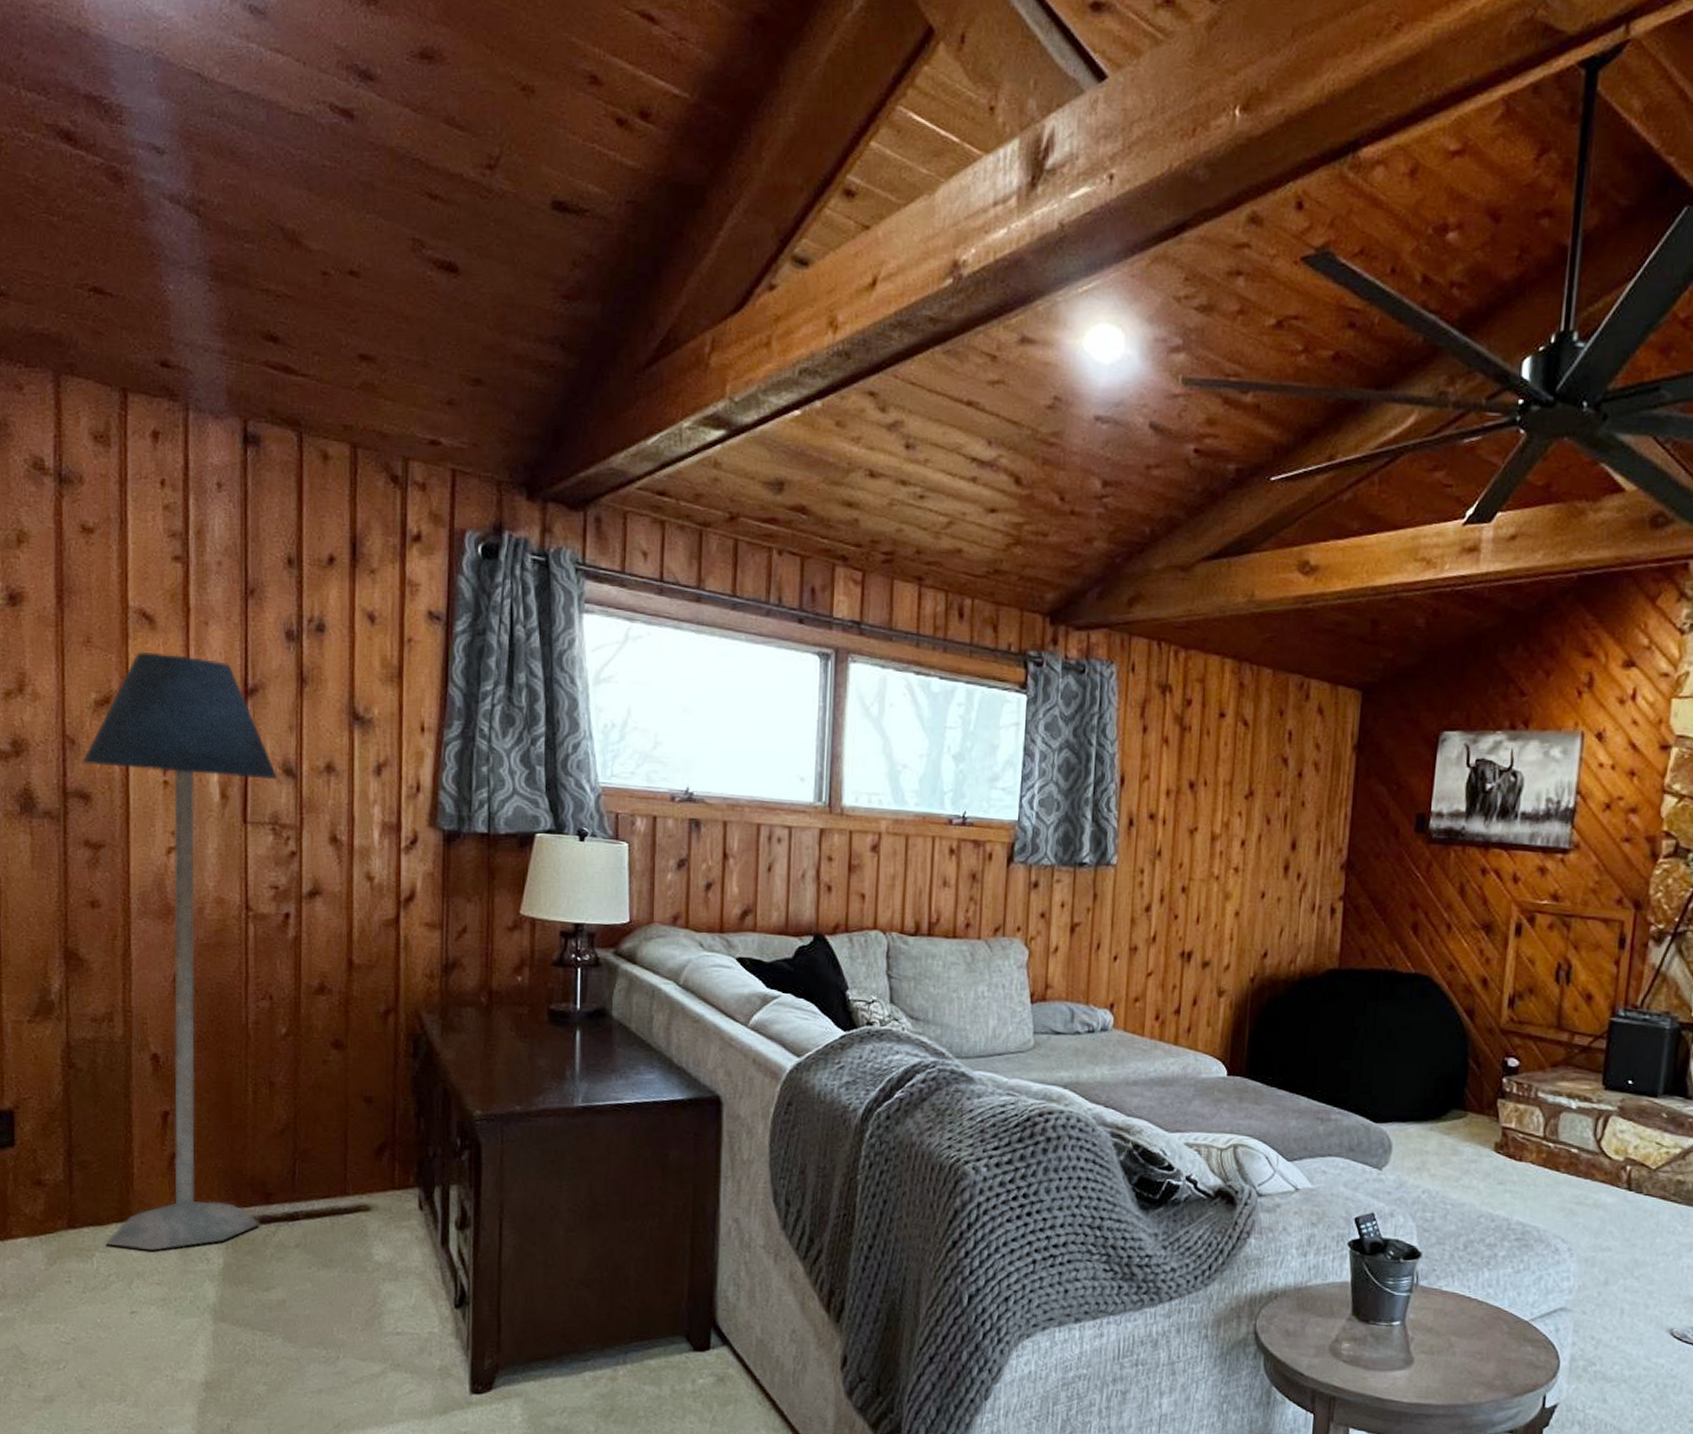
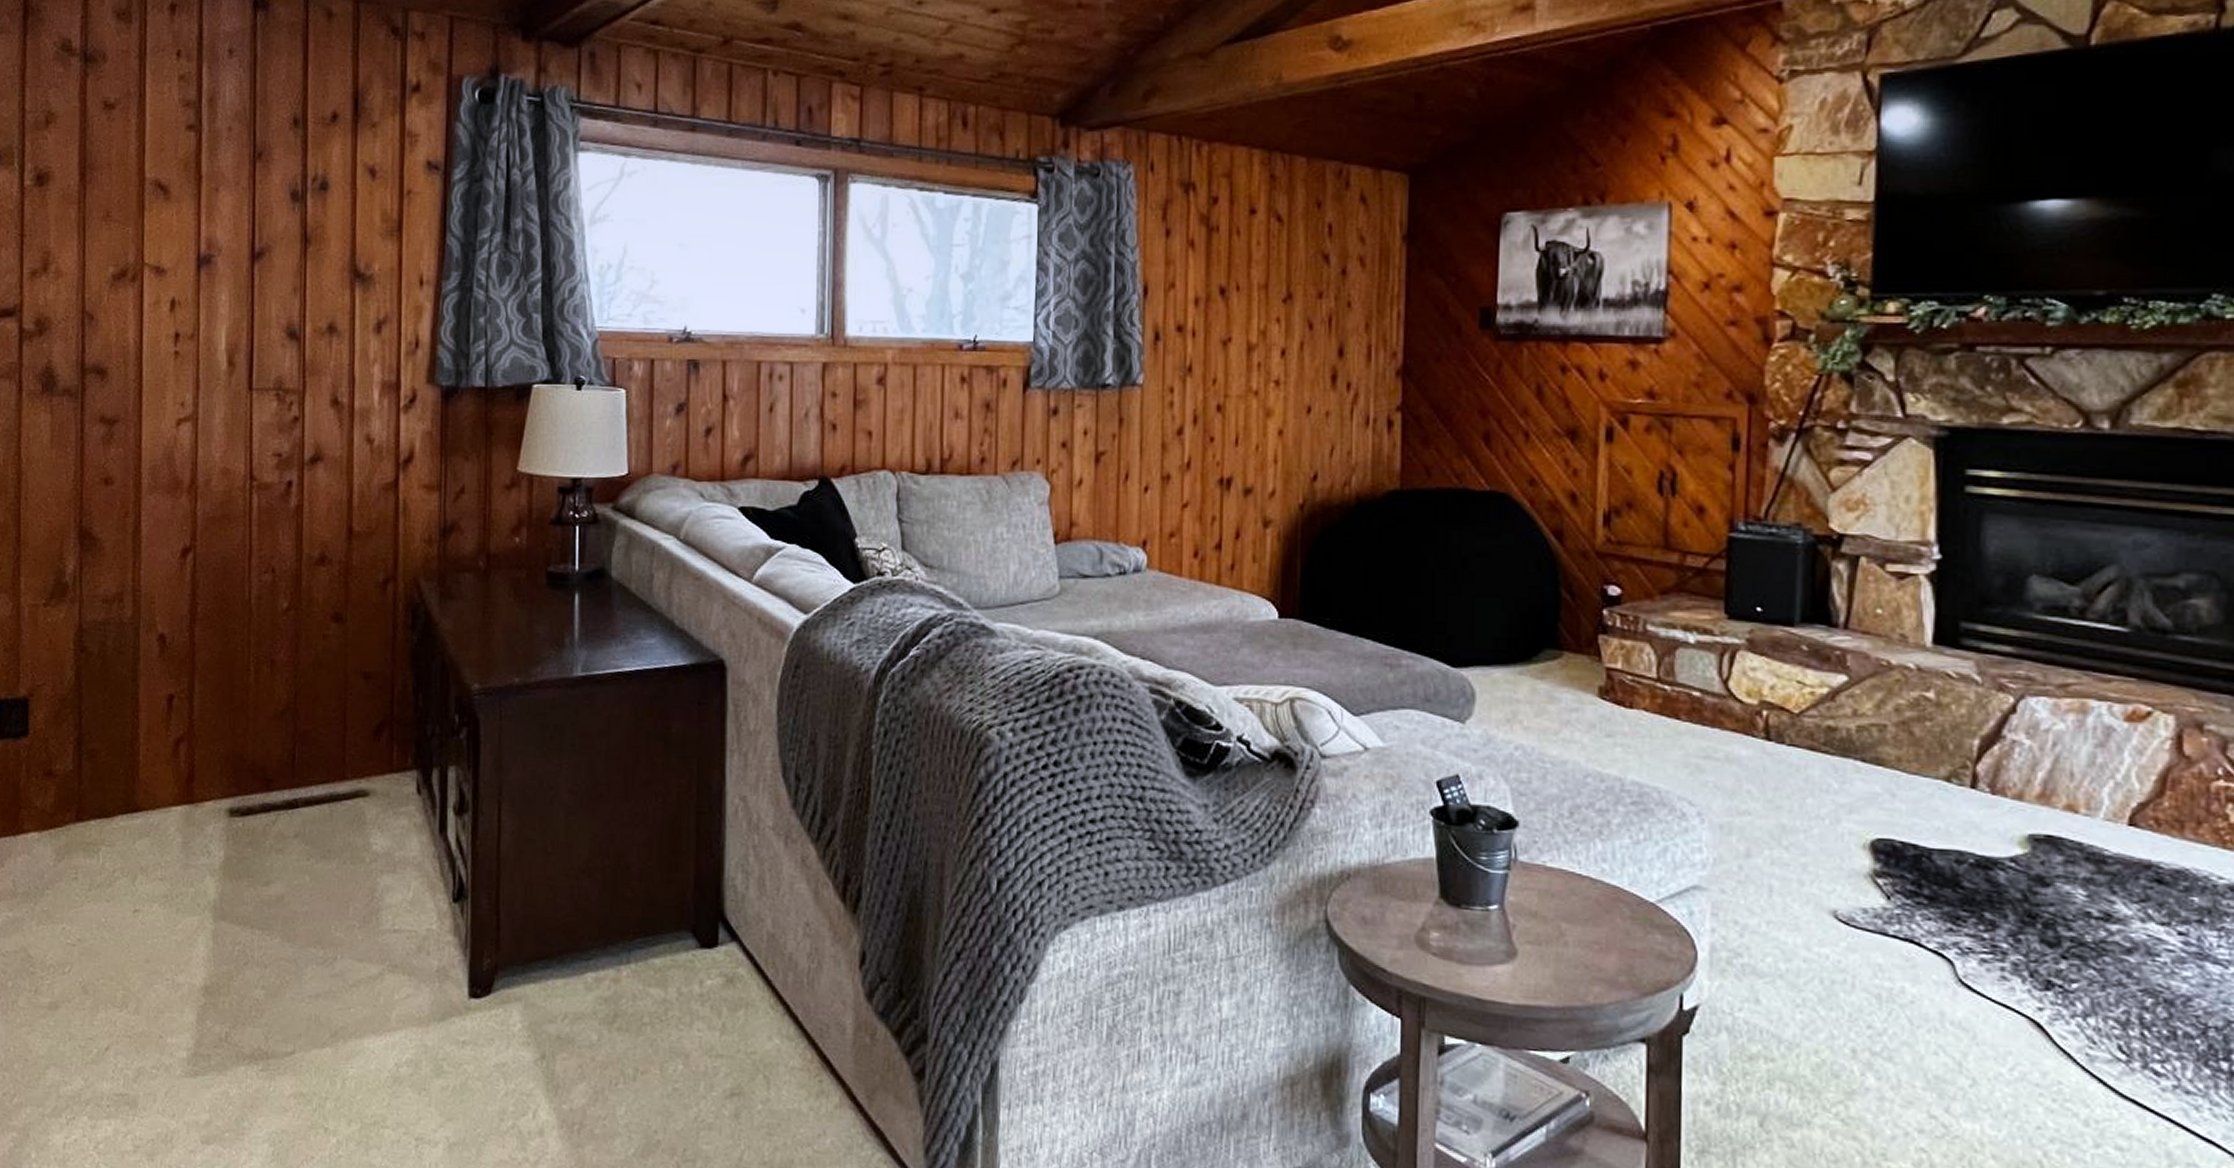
floor lamp: present [82,652,279,1251] -> none [99,222,283,844]

